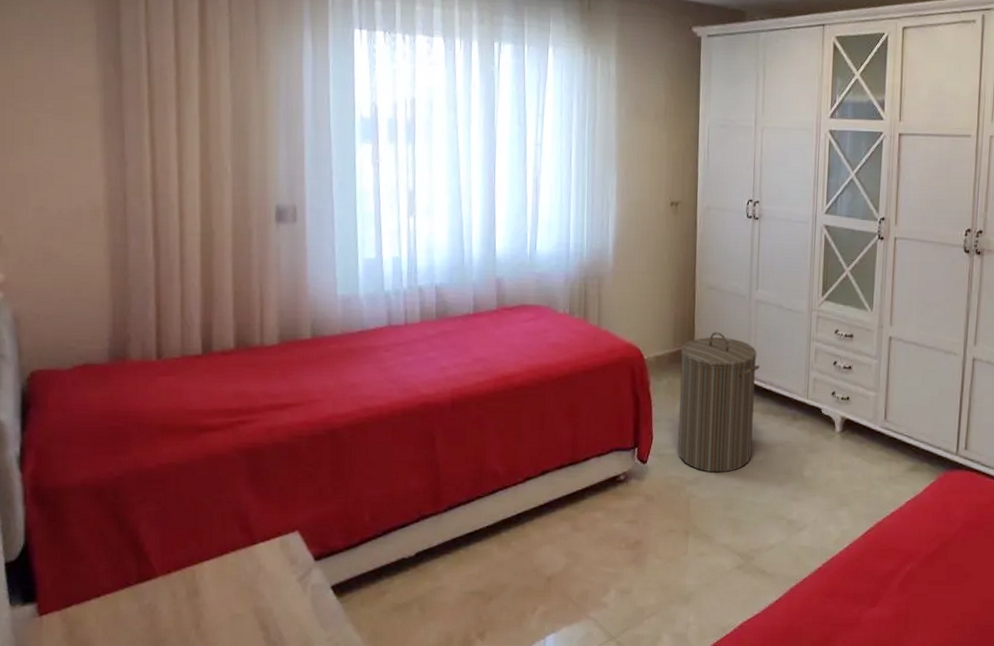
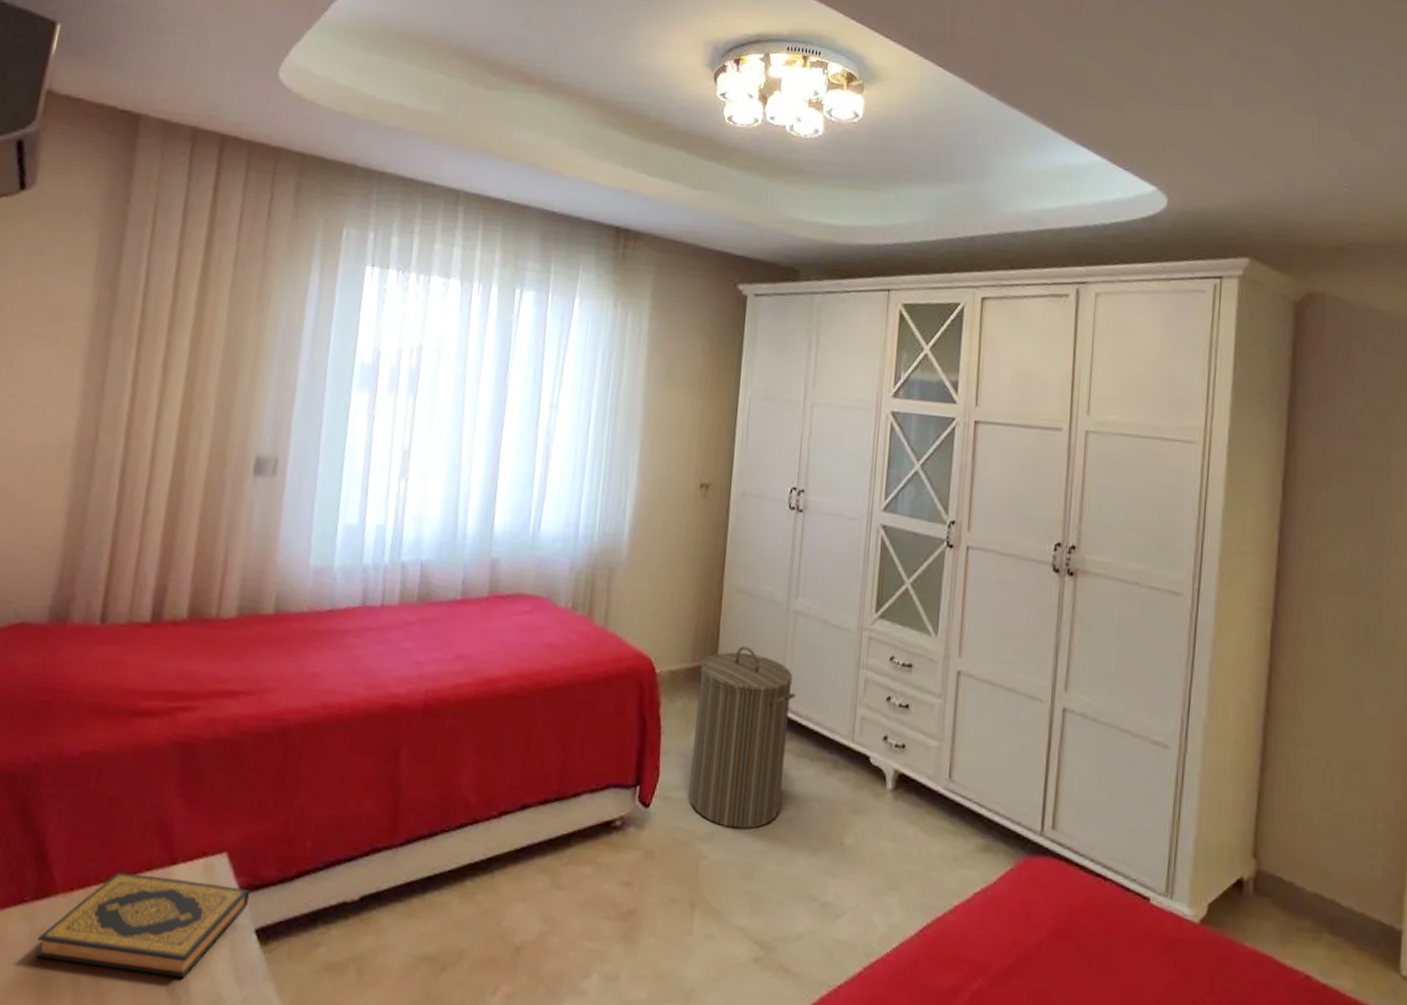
hardback book: none [147,554,323,629] -> present [35,872,250,979]

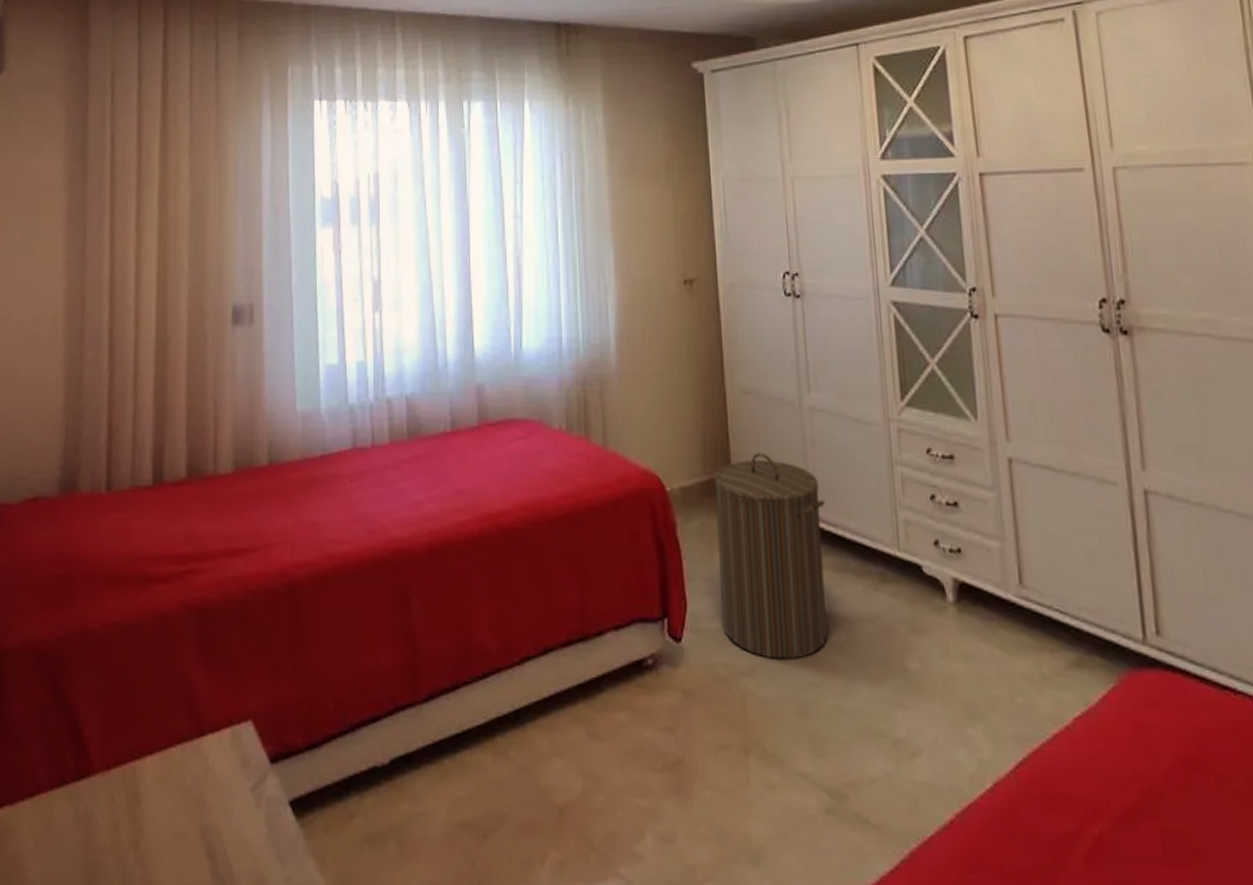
hardback book: present [35,872,250,979] -> none [81,747,280,858]

